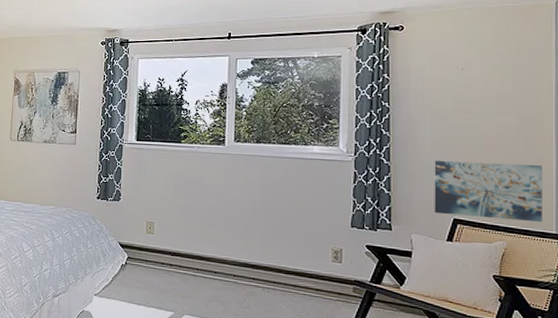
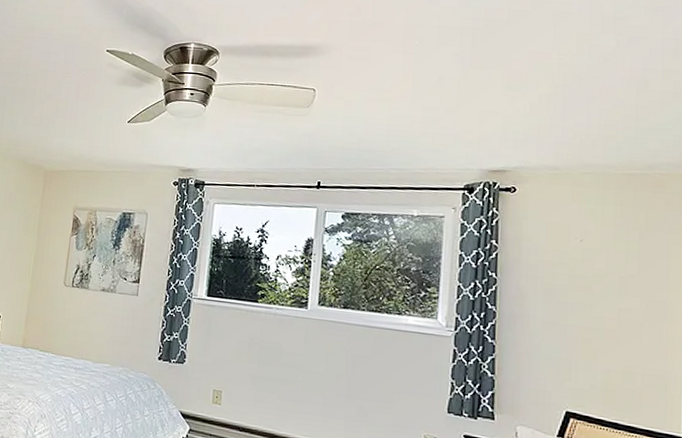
wall art: present [434,161,542,223] -> none [544,343,670,423]

